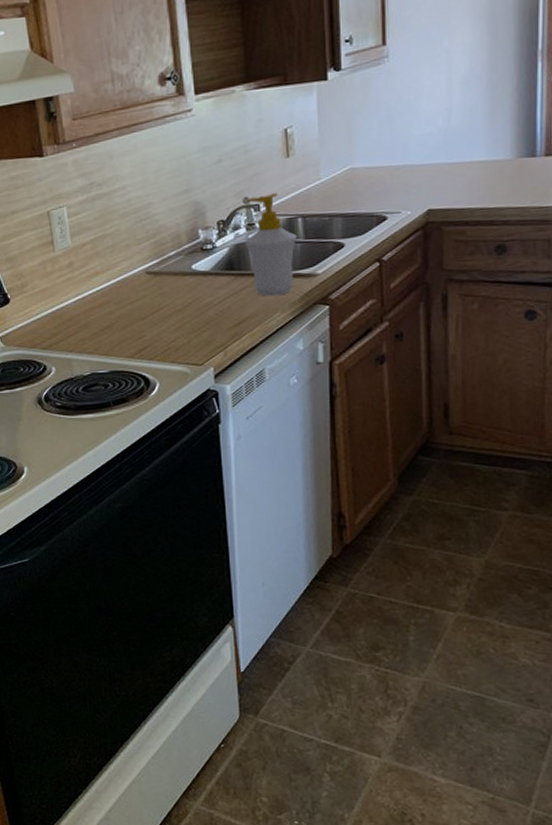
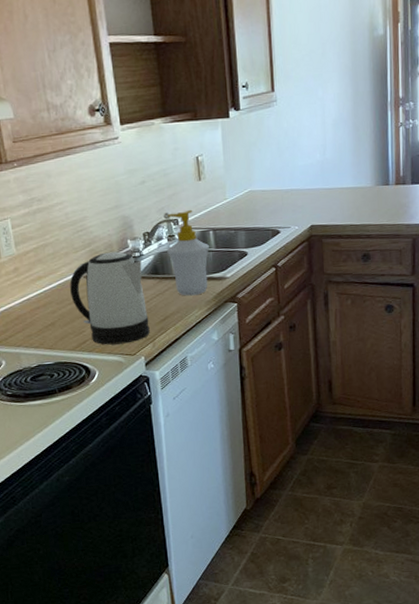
kettle: none [130,243,221,353] -> present [70,251,150,345]

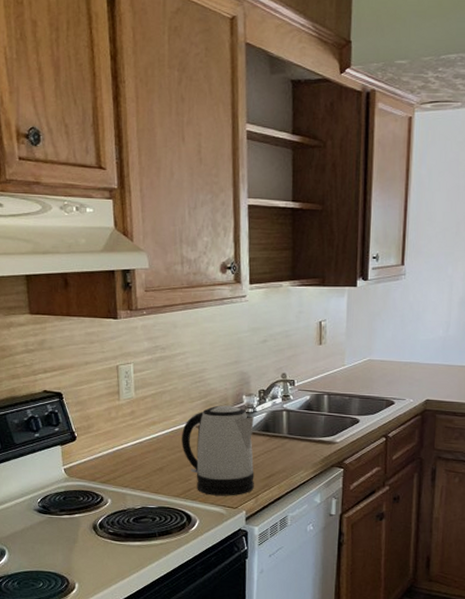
soap bottle: present [167,209,209,296] -> none [280,372,322,457]

